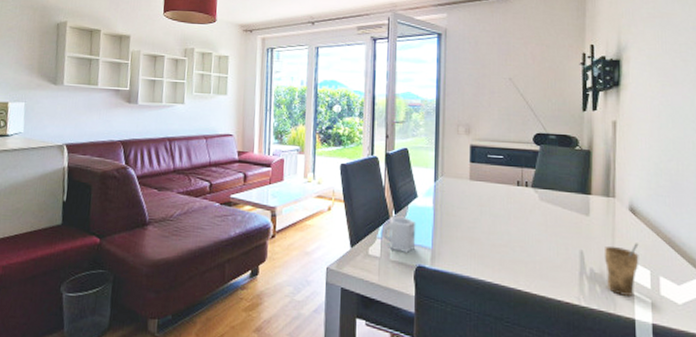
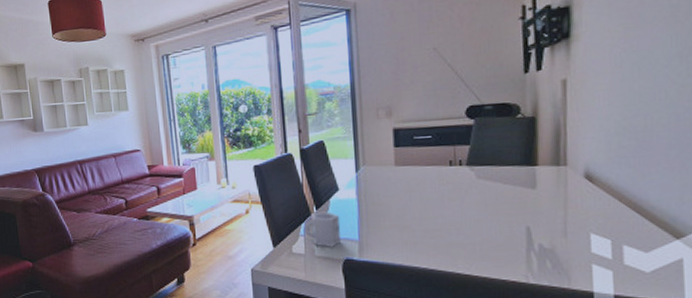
cup: present [604,243,639,296] -> none [554,212,598,269]

